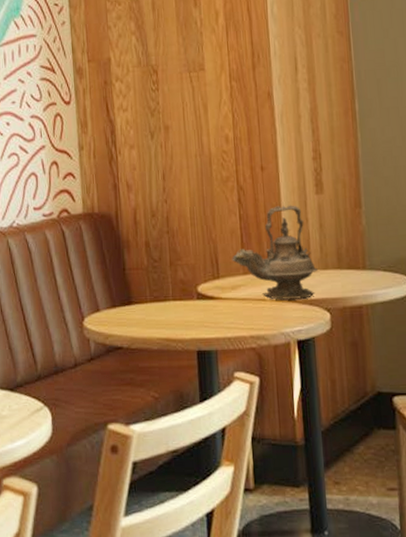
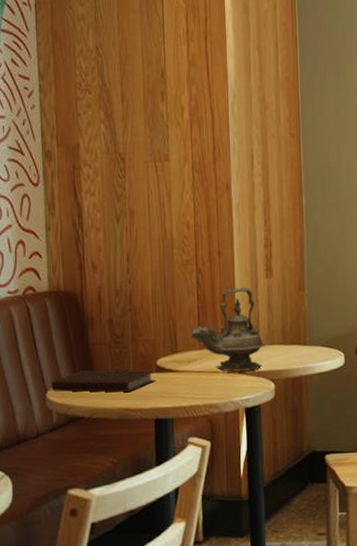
notebook: none [88,296,197,321] -> present [51,370,156,392]

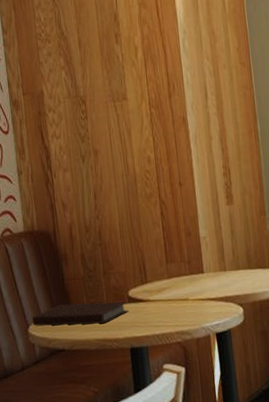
teapot: present [189,287,265,372] -> none [157,215,231,299]

